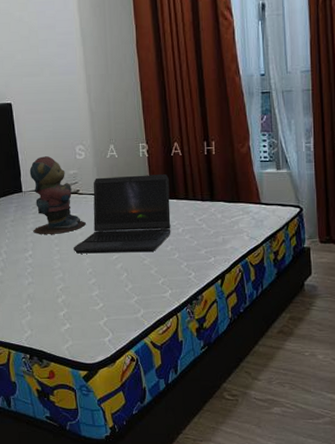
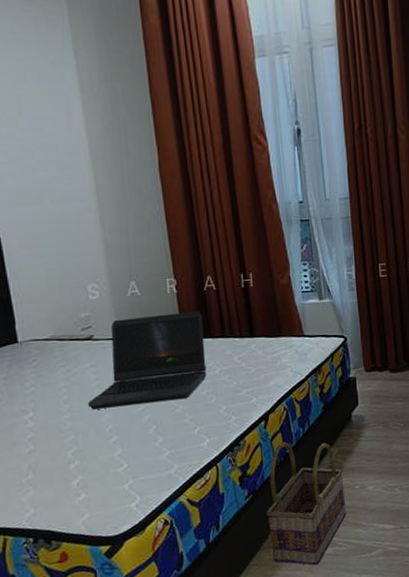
teddy bear: present [29,156,86,235] -> none [26,298,103,392]
basket: none [219,301,296,422] -> present [265,441,347,566]

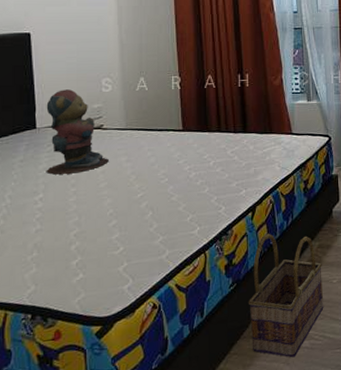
teddy bear: none [26,298,103,392] -> present [46,89,109,175]
laptop computer: present [88,311,207,410] -> none [93,107,202,194]

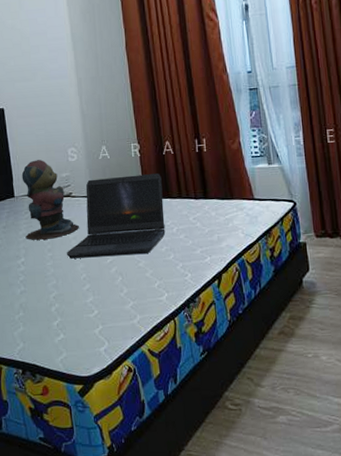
laptop computer: none [93,107,202,194] -> present [67,173,166,259]
basket: present [248,233,324,358] -> none [220,302,300,432]

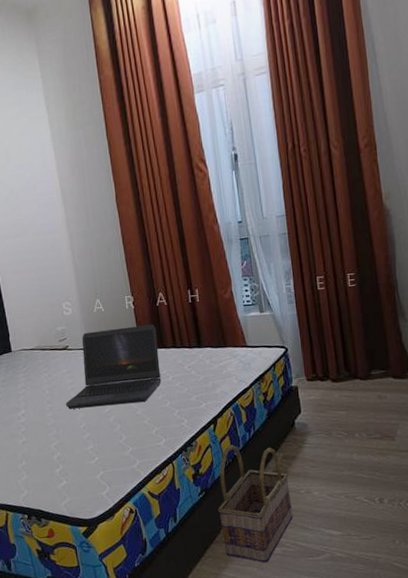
teddy bear: present [21,160,79,241] -> none [17,314,77,393]
basket: none [220,302,300,432] -> present [217,444,293,563]

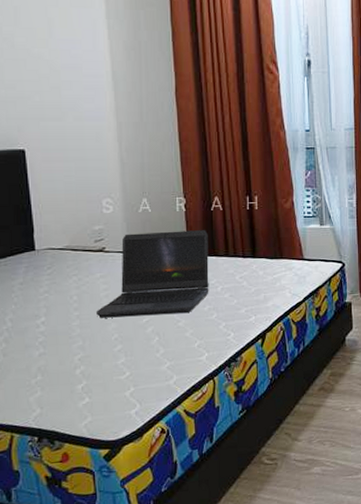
basket: present [217,444,293,563] -> none [258,360,336,483]

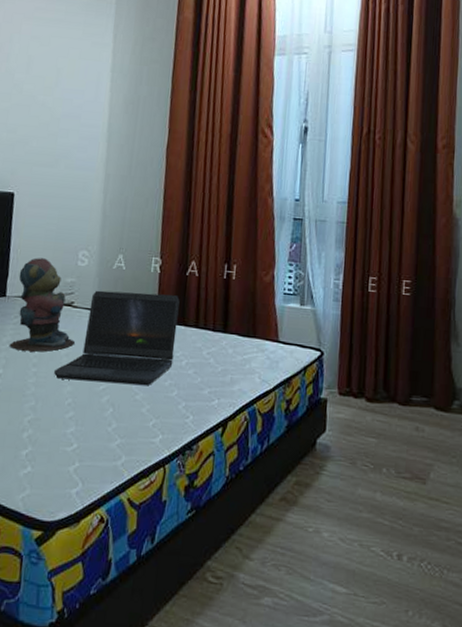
teddy bear: none [45,210,112,299] -> present [9,257,75,353]

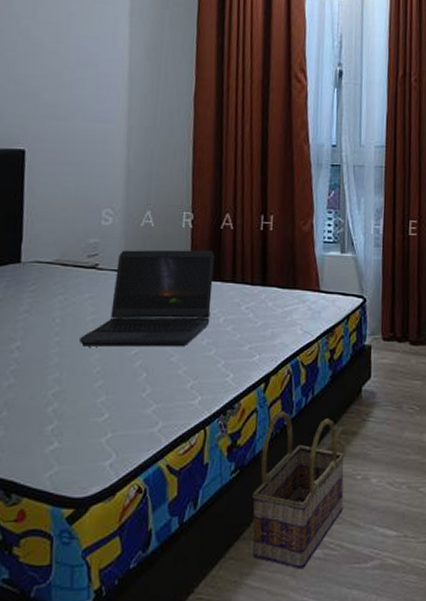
teddy bear: present [9,257,75,353] -> none [27,219,101,321]
basket: none [205,456,298,616] -> present [251,411,345,570]

